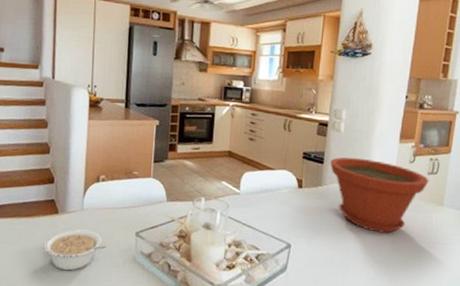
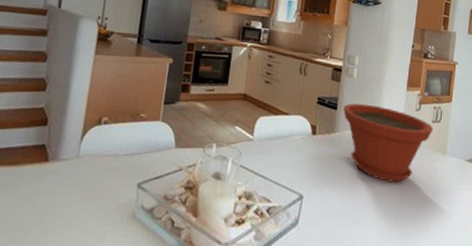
legume: present [43,229,108,271] -> none [25,179,103,231]

